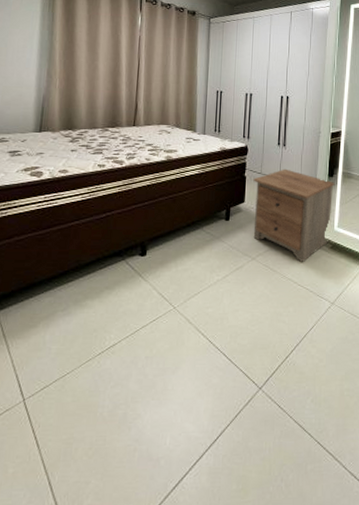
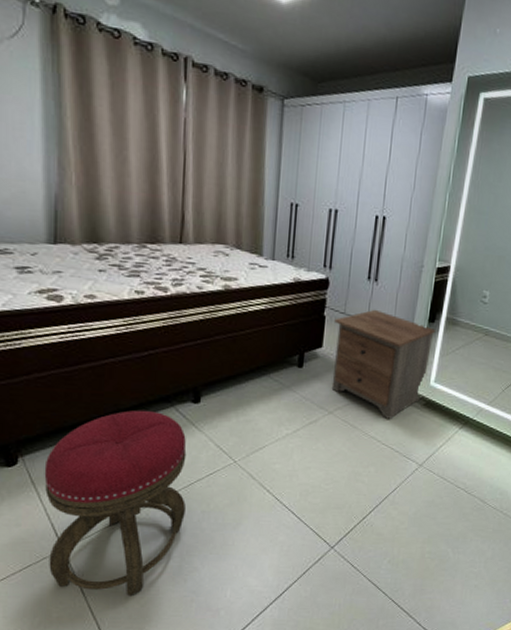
stool: none [10,264,134,448] -> present [44,410,187,597]

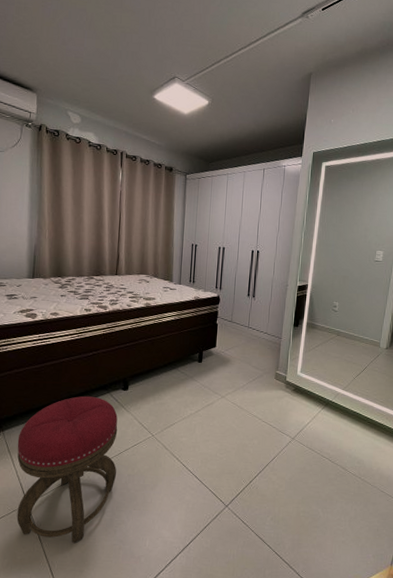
nightstand: present [331,309,436,419] -> none [223,318,300,402]

